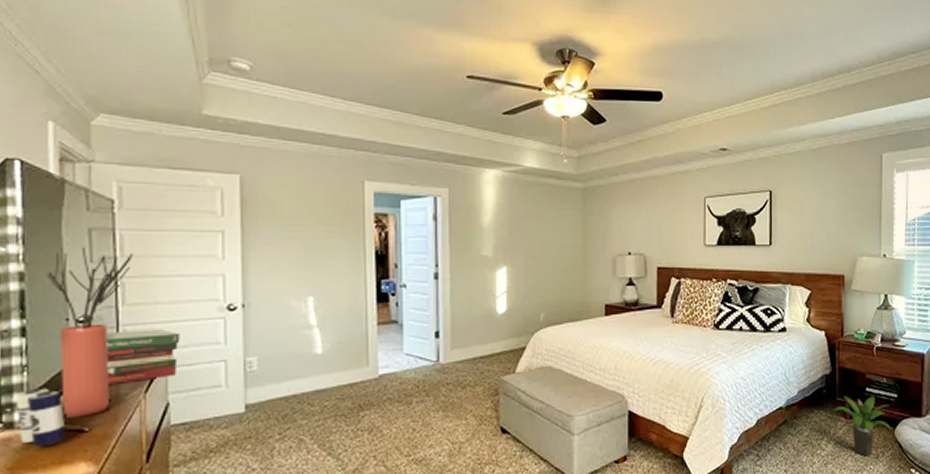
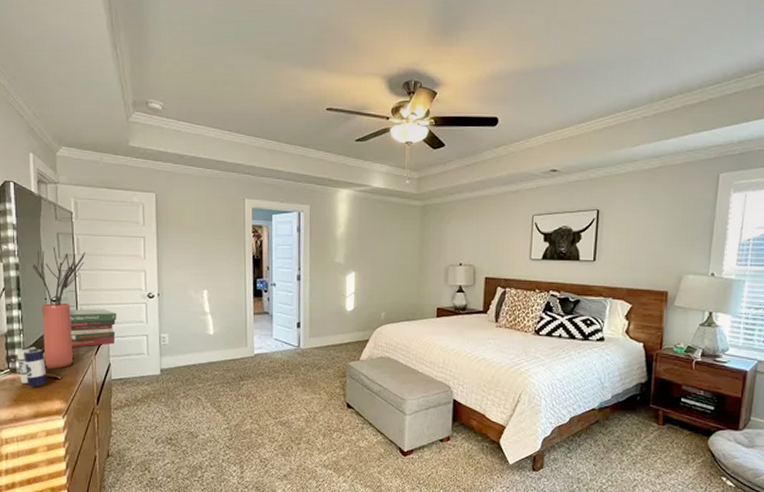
potted plant: present [833,395,892,457] -> none [645,403,706,461]

